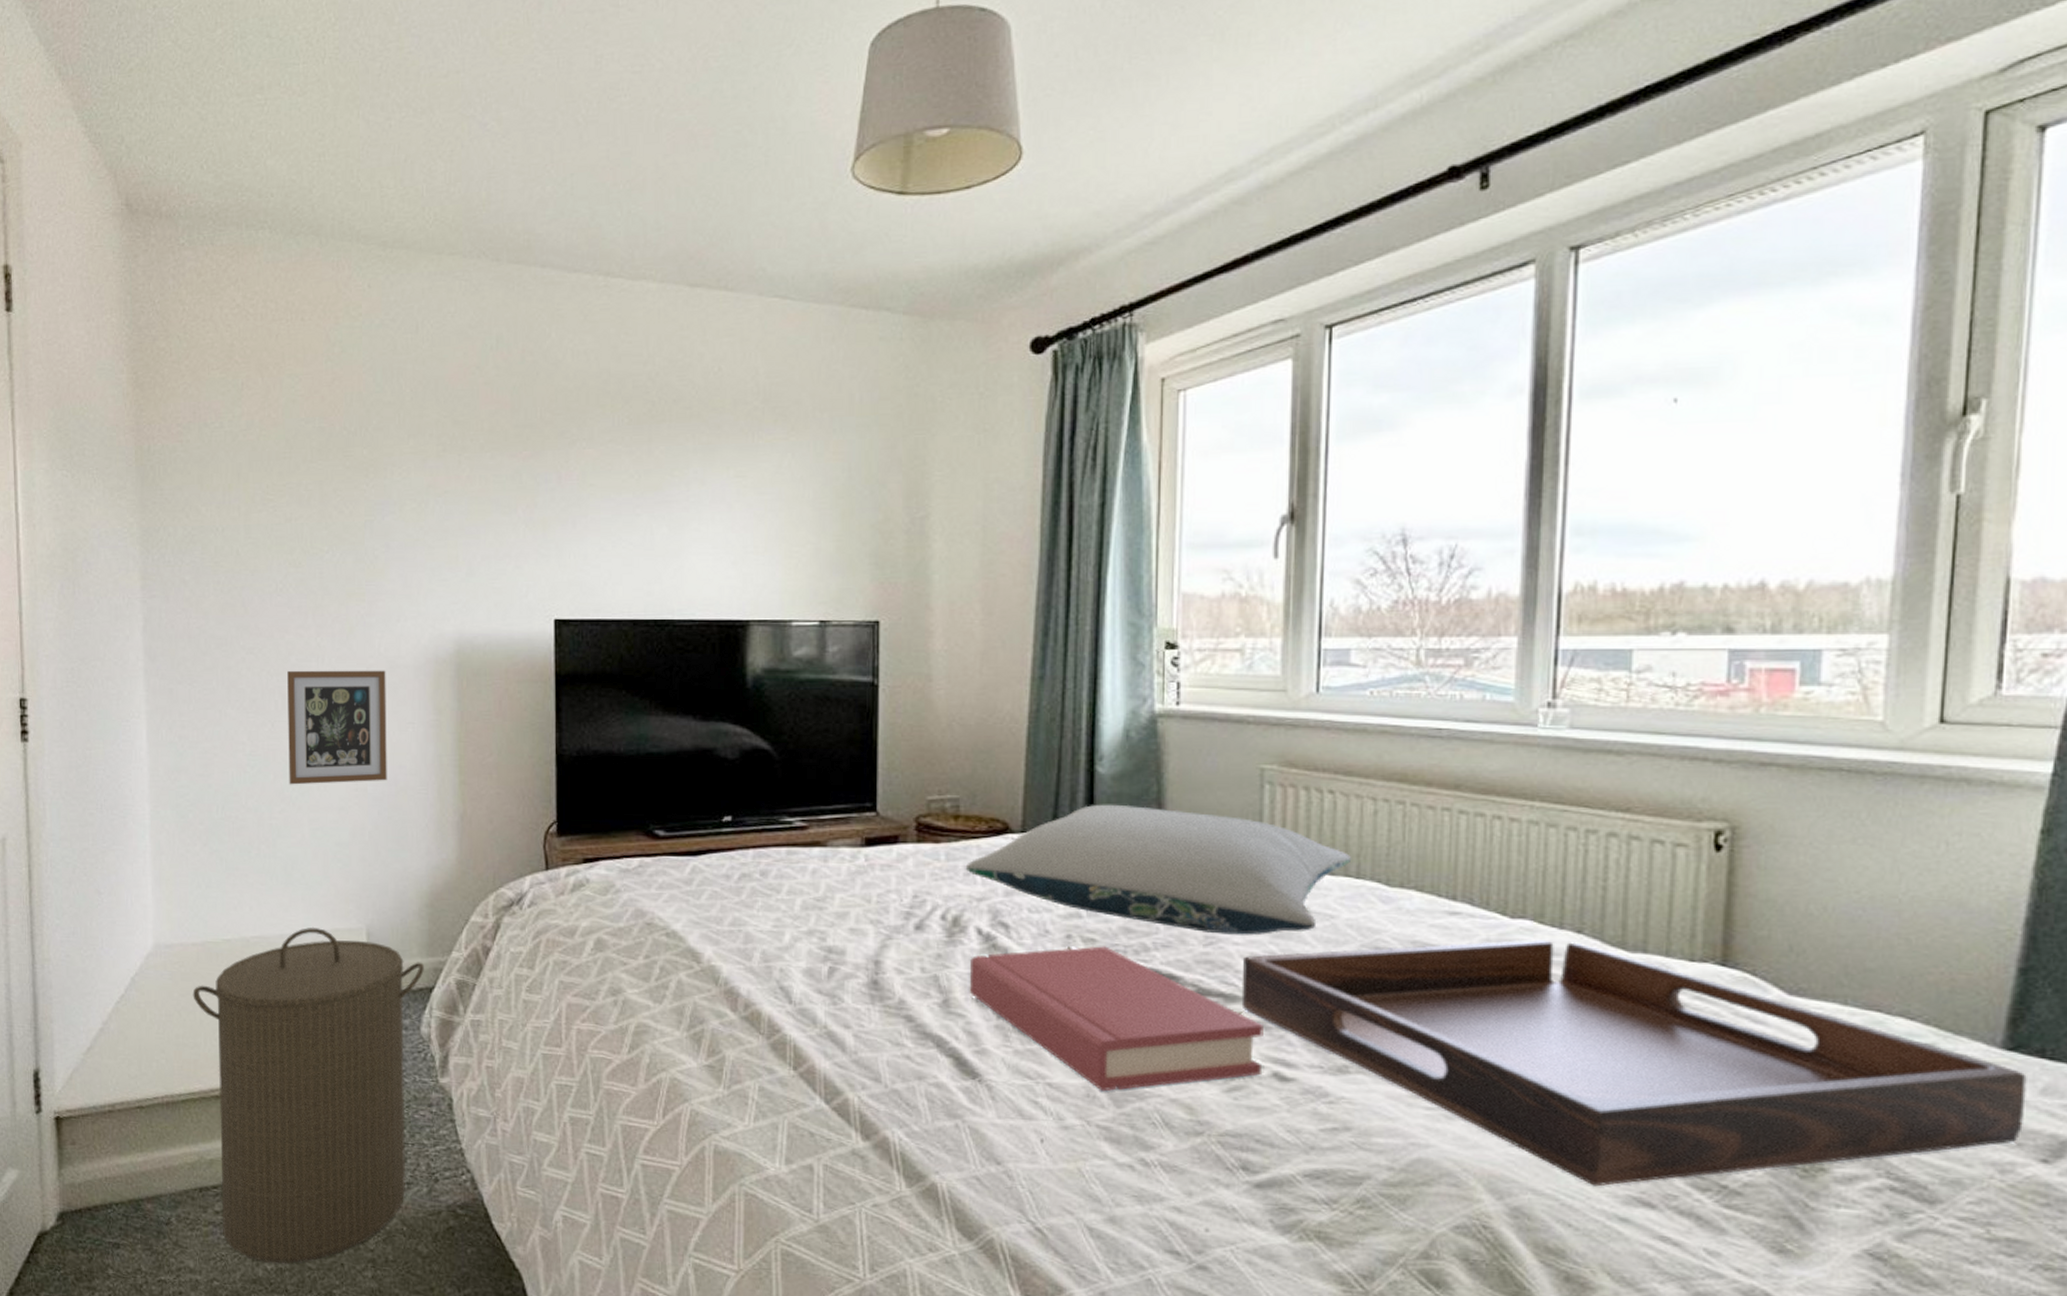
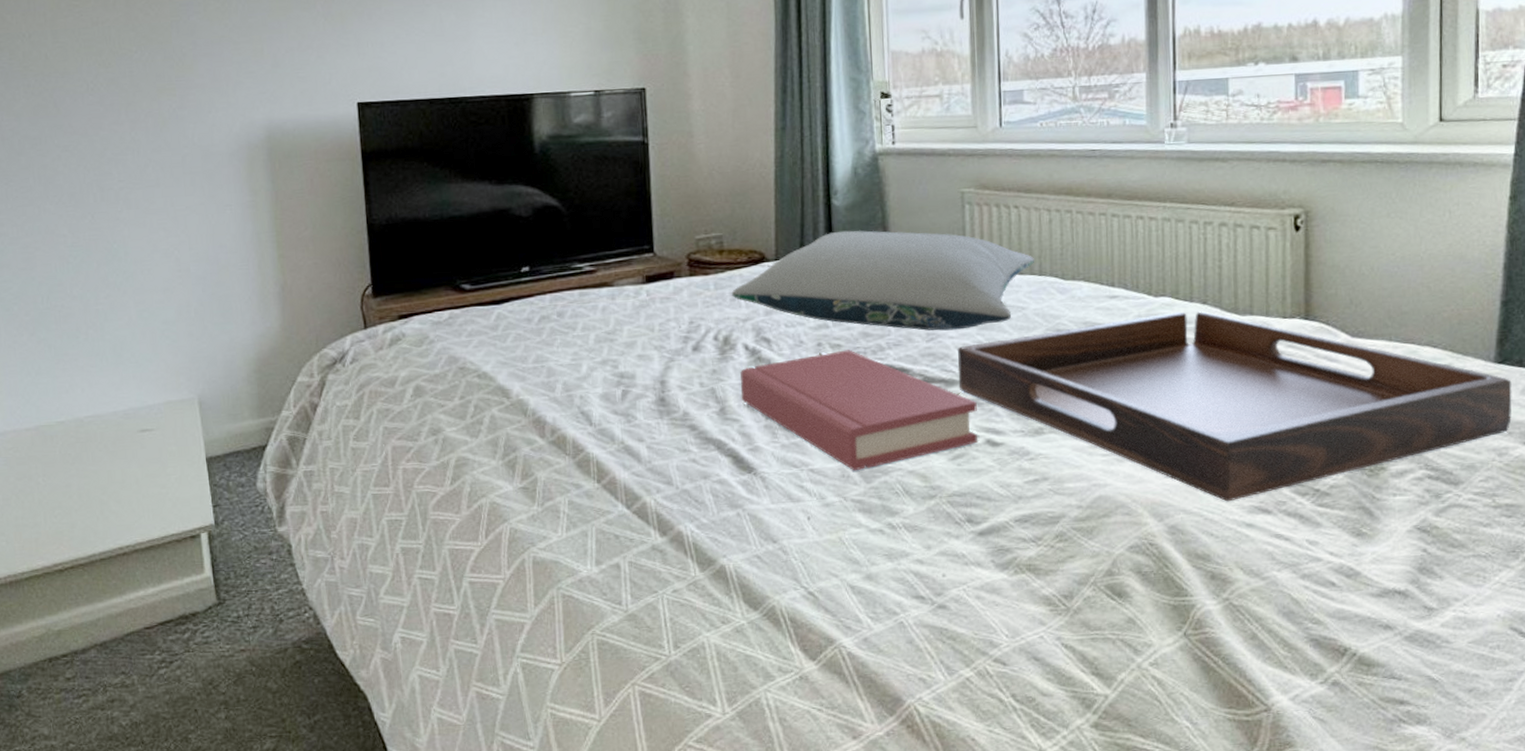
laundry hamper: present [192,926,424,1264] -> none [29,401,256,719]
picture frame: present [287,670,387,785] -> none [104,158,209,271]

